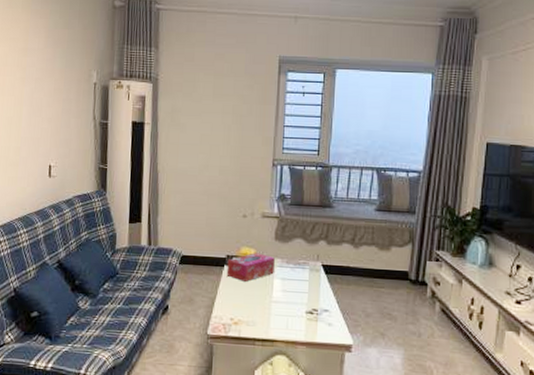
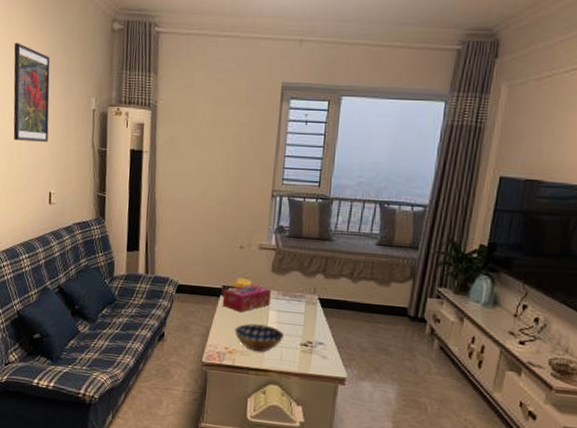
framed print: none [12,18,51,115] -> present [13,43,50,142]
bowl: none [240,293,289,322] -> present [234,323,284,352]

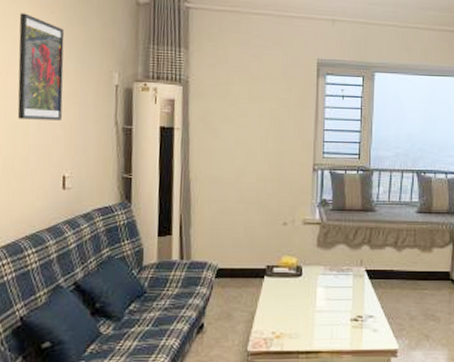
tissue box: present [222,284,271,312] -> none [267,261,317,292]
bowl: present [234,323,284,352] -> none [281,303,333,333]

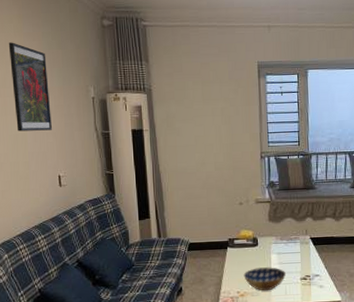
bowl: none [281,303,333,333] -> present [243,267,286,291]

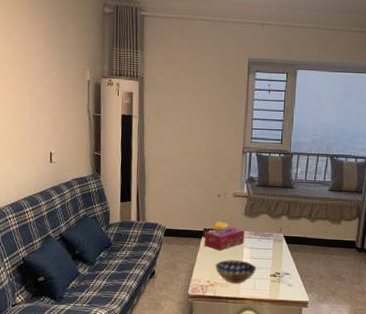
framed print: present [8,42,52,132] -> none [15,23,49,109]
tissue box: none [229,234,271,259] -> present [204,226,244,250]

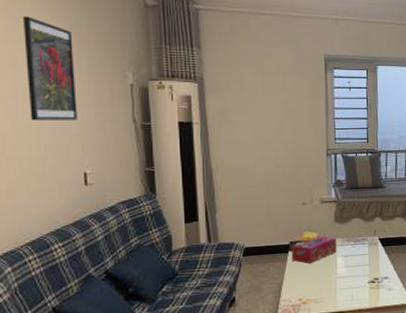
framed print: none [15,23,49,109] -> present [22,16,77,121]
bowl: present [215,260,256,284] -> none [306,271,352,297]

